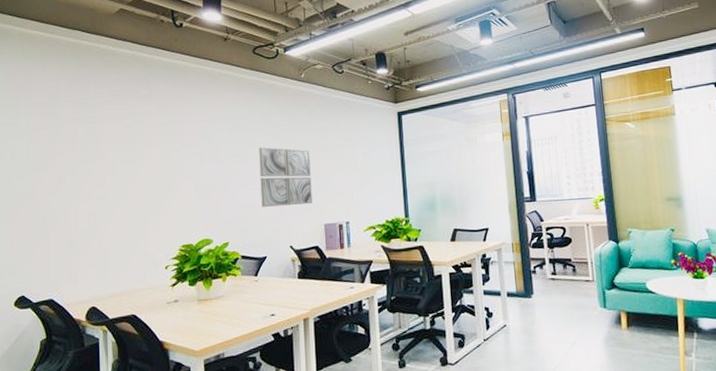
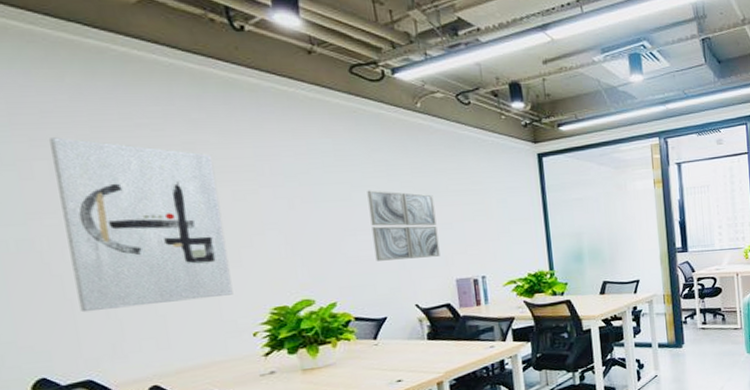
wall art: none [51,112,155,245] -> present [50,137,233,313]

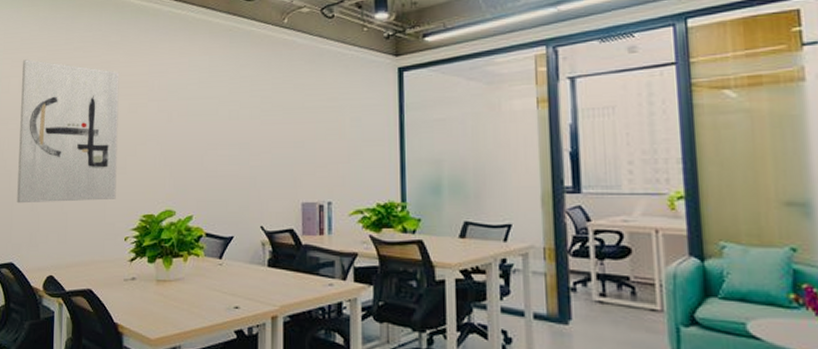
wall art: present [367,190,440,261] -> none [231,105,289,177]

